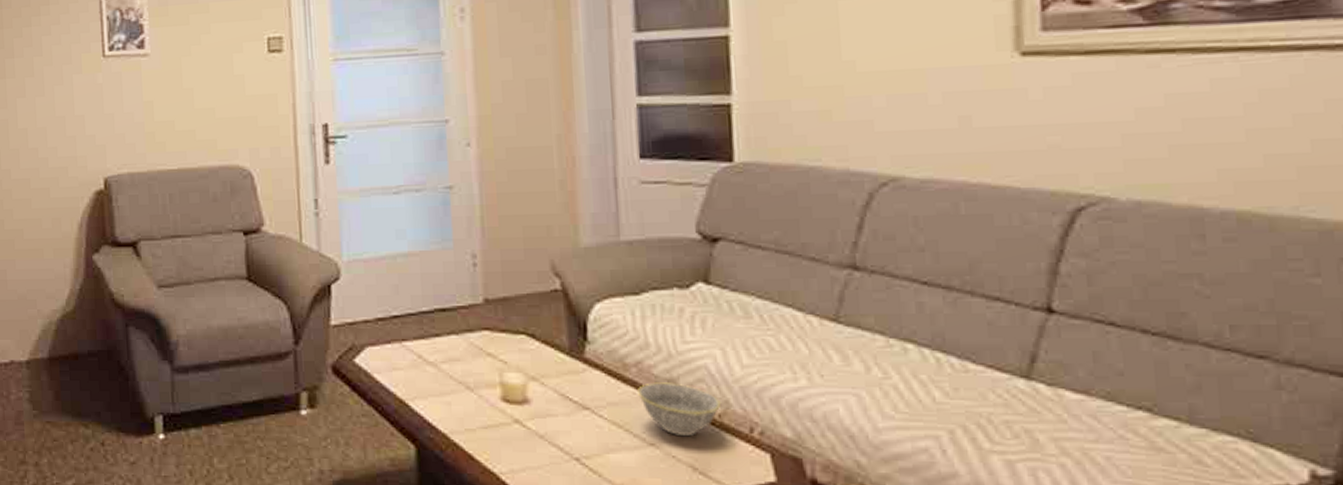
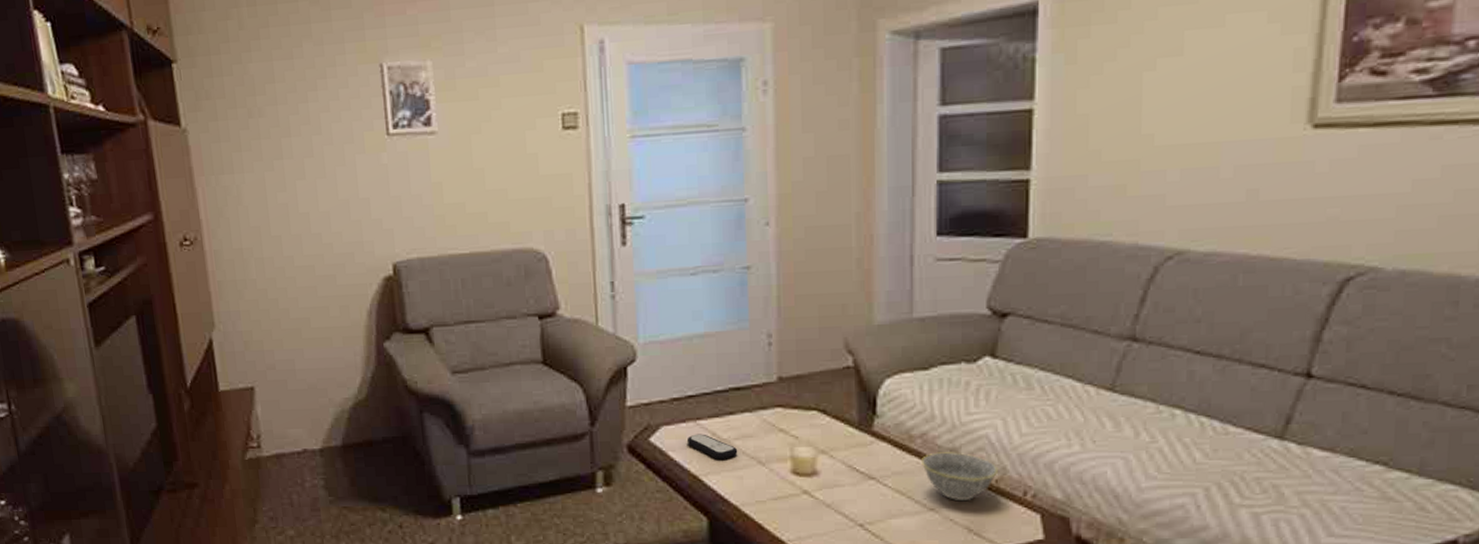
remote control: none [392,356,445,384] -> present [686,434,738,460]

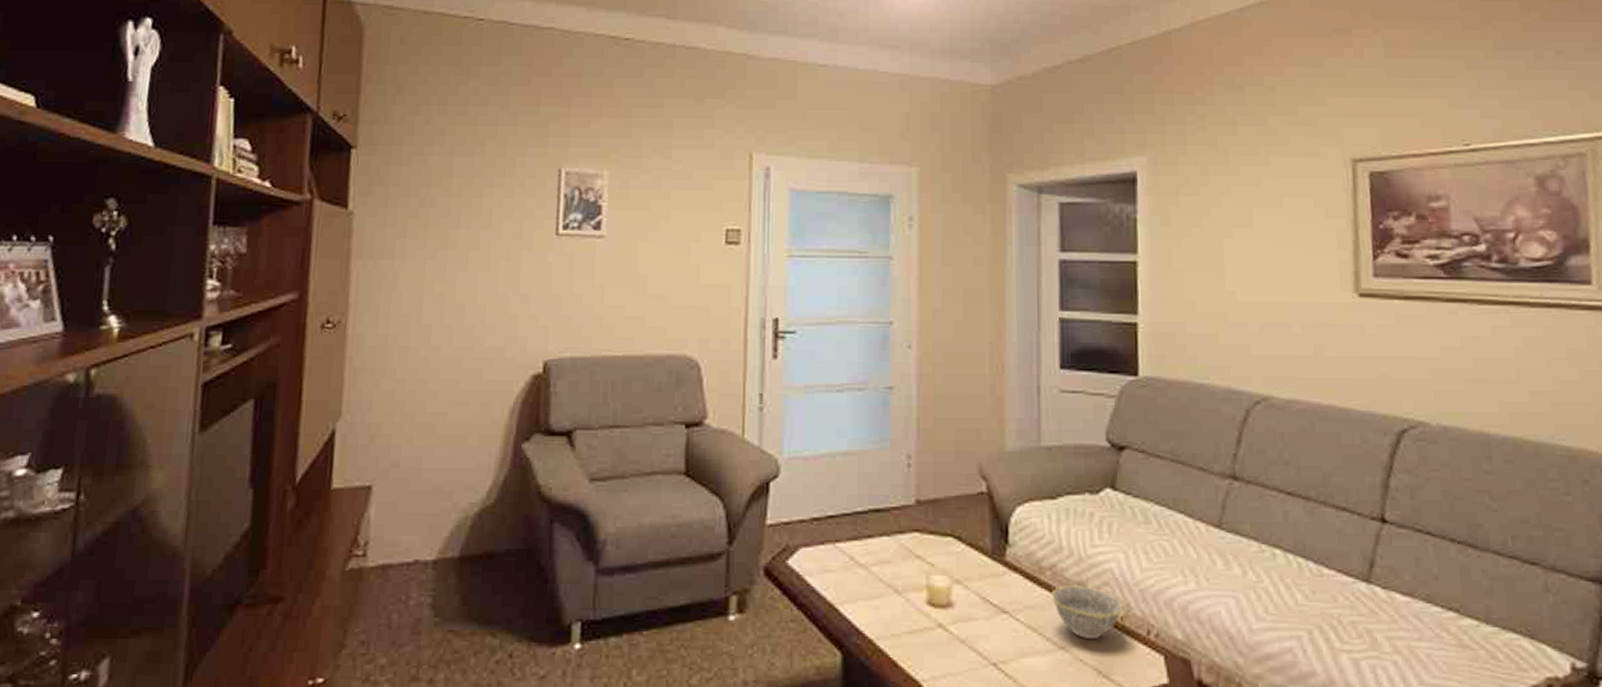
remote control: present [686,434,738,460] -> none [824,557,875,587]

